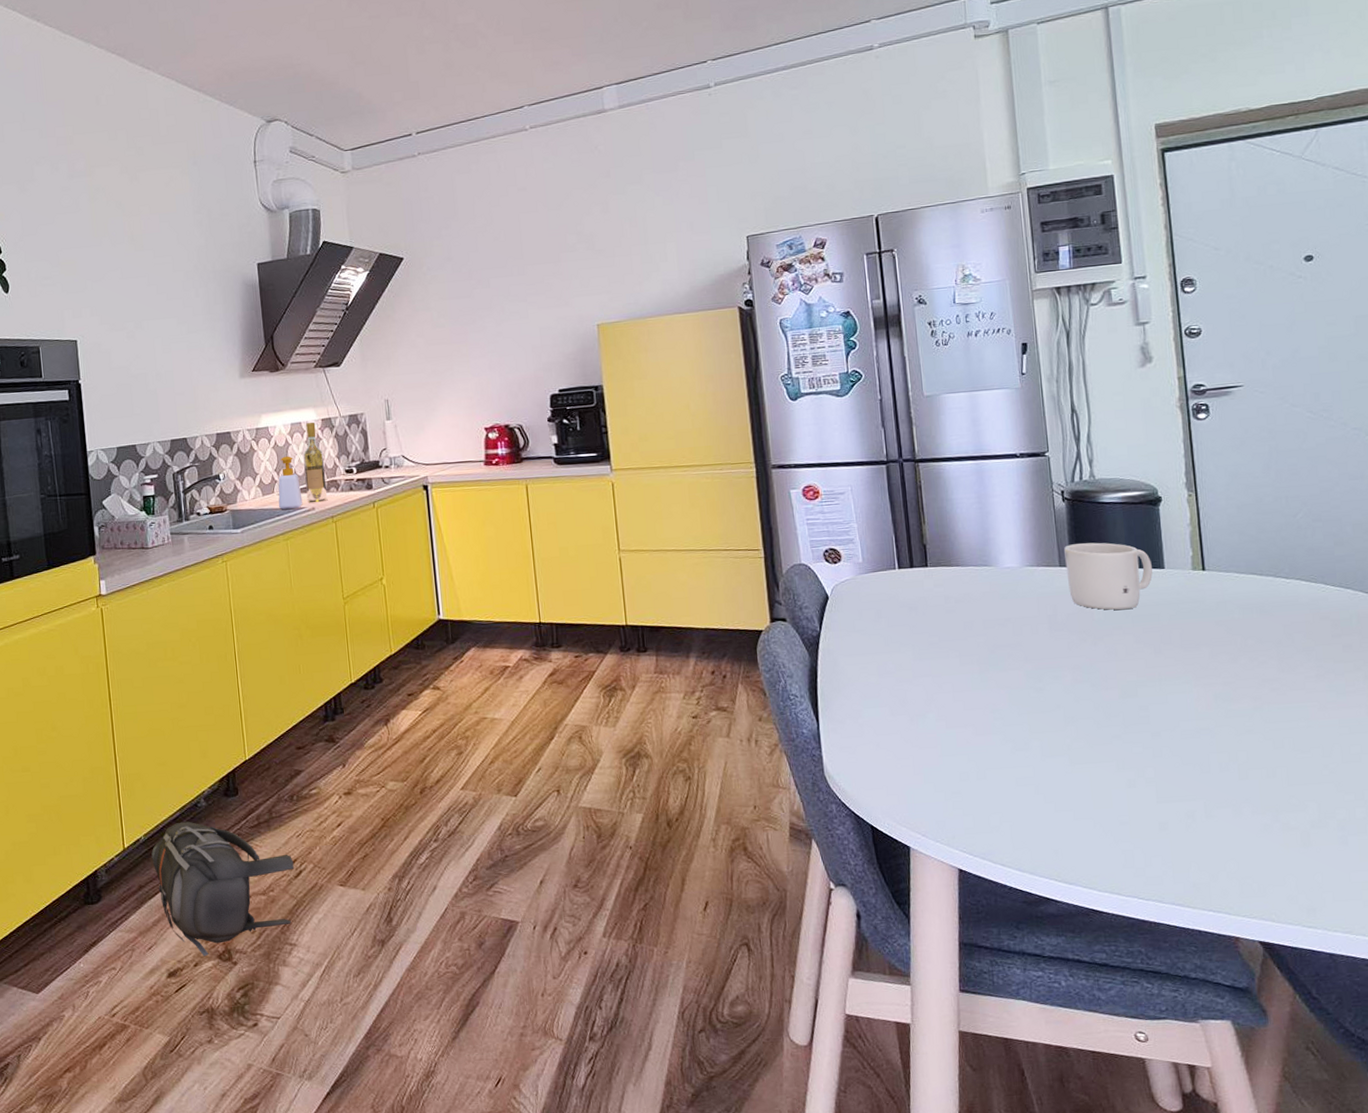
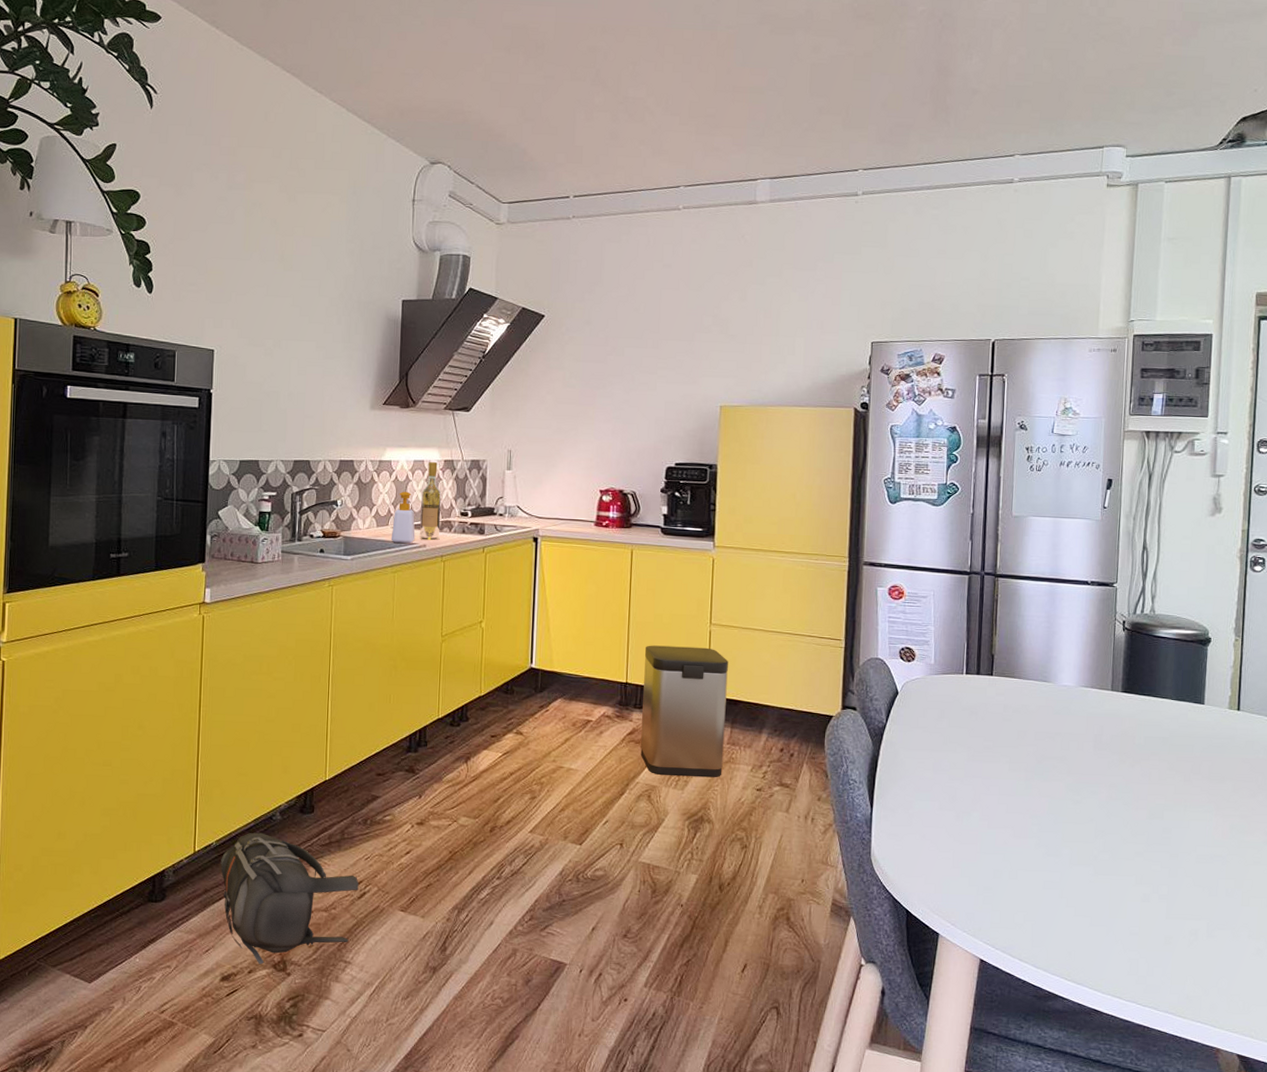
pedal bin: none [555,575,653,714] -> present [640,645,728,777]
mug: present [1064,542,1153,610] -> none [1116,671,1194,738]

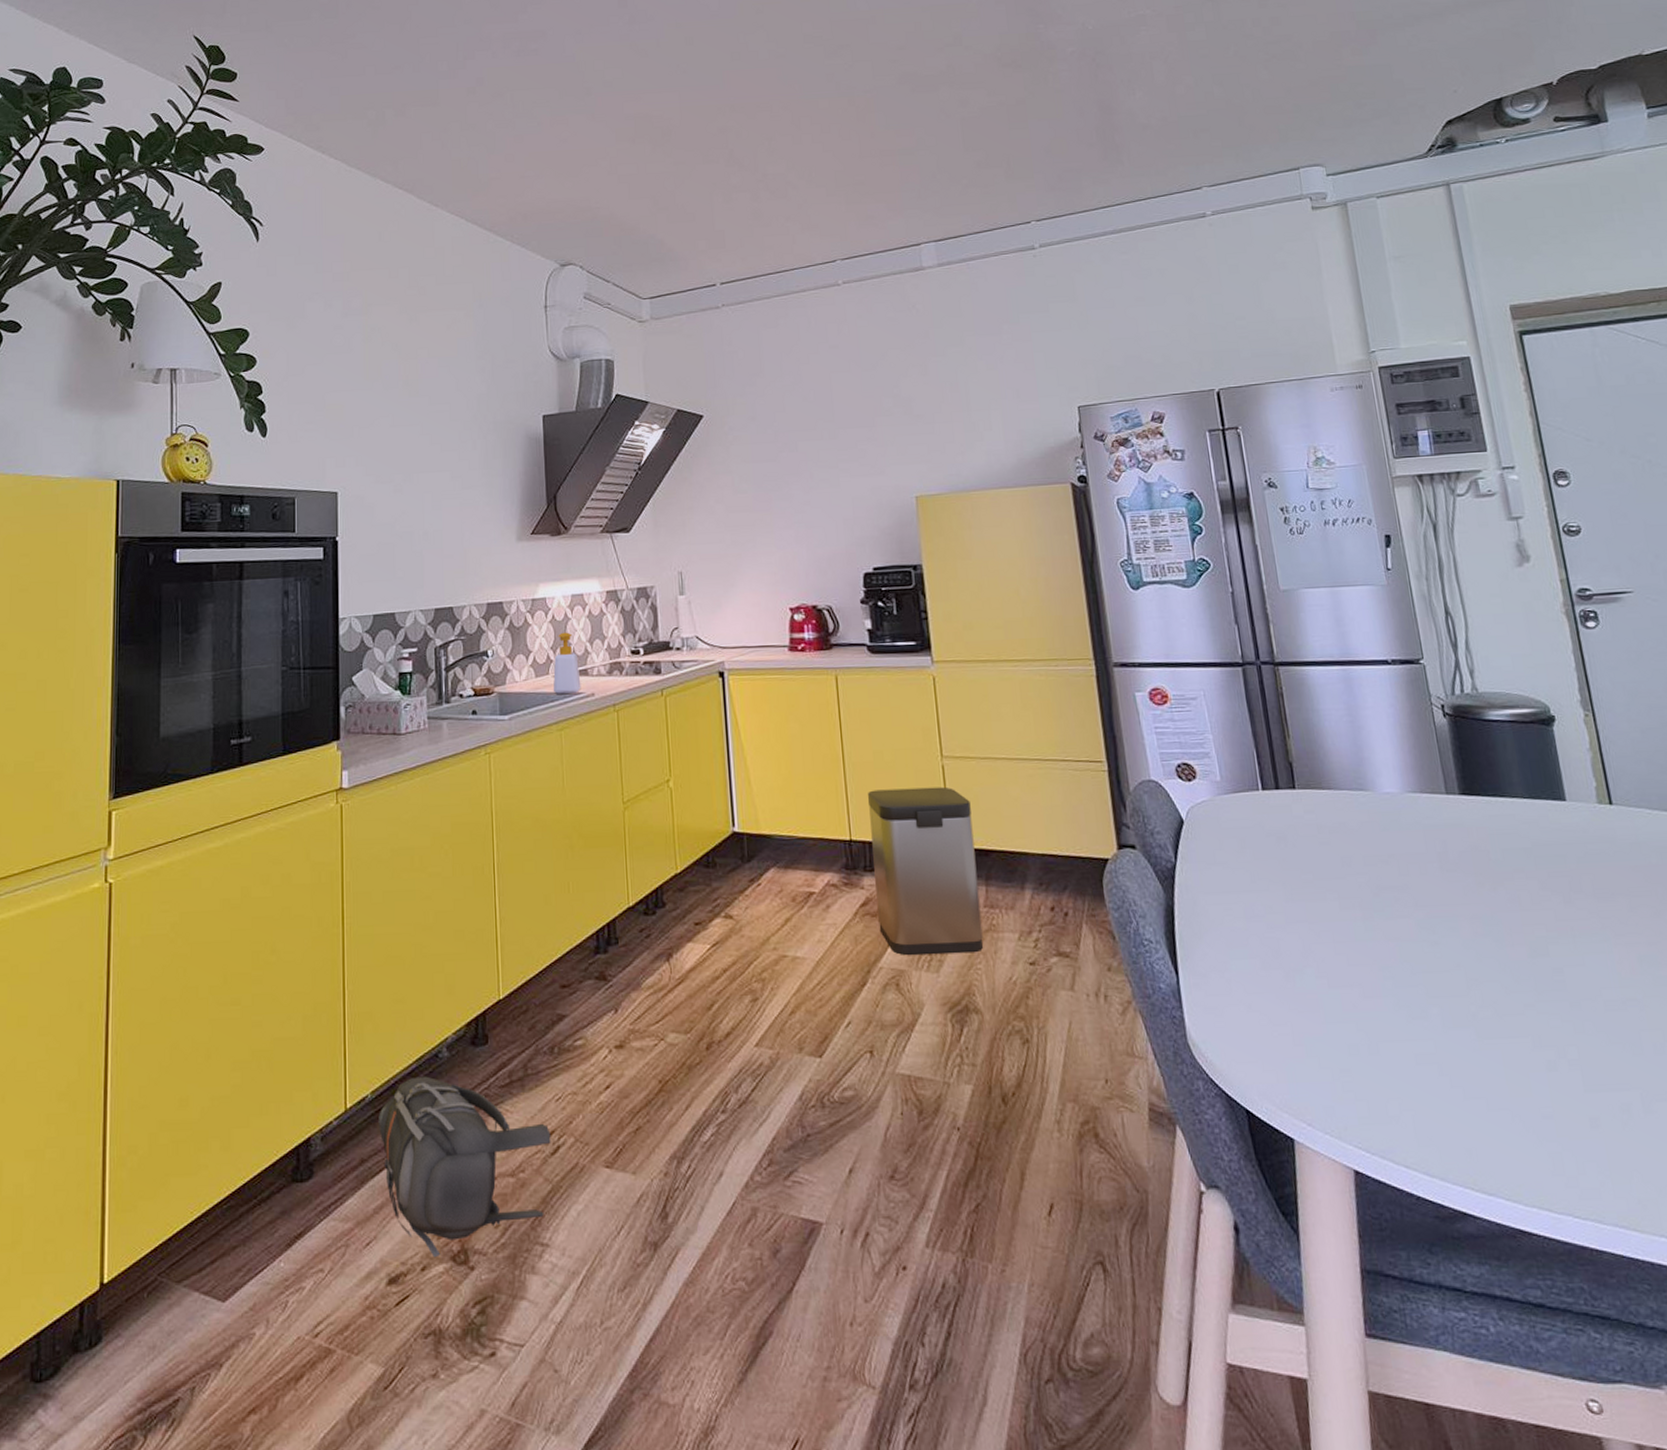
bottle: present [420,461,442,541] -> none [584,594,610,688]

